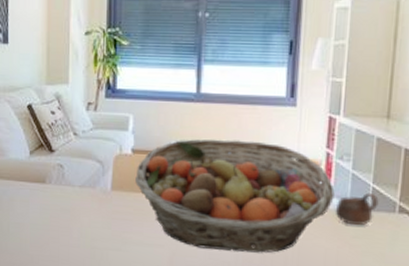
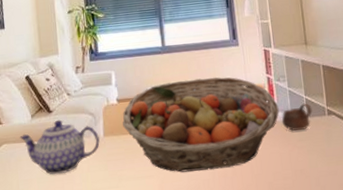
teapot: none [15,161,106,224] -> present [19,119,100,175]

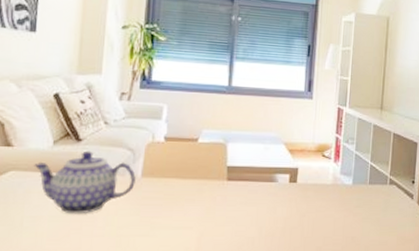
fruit basket: present [122,77,279,172] -> none [167,126,342,227]
cup: present [281,103,312,131] -> none [342,169,375,197]

